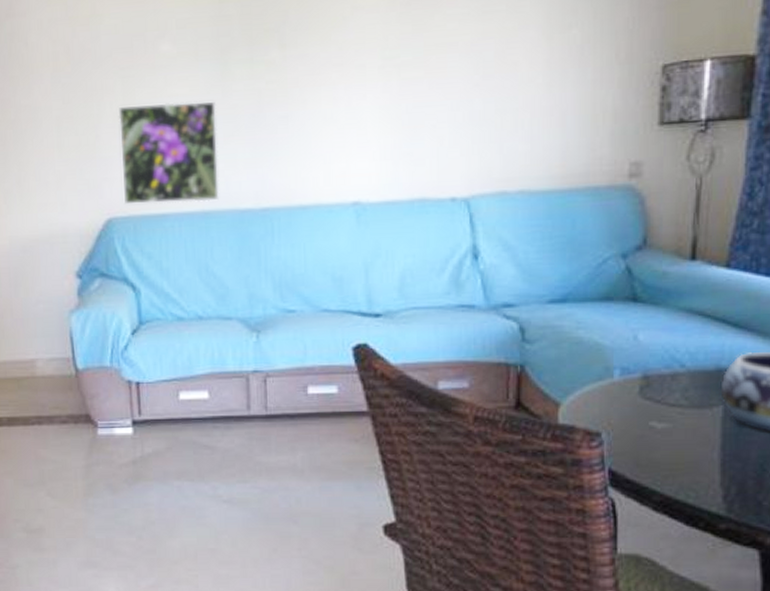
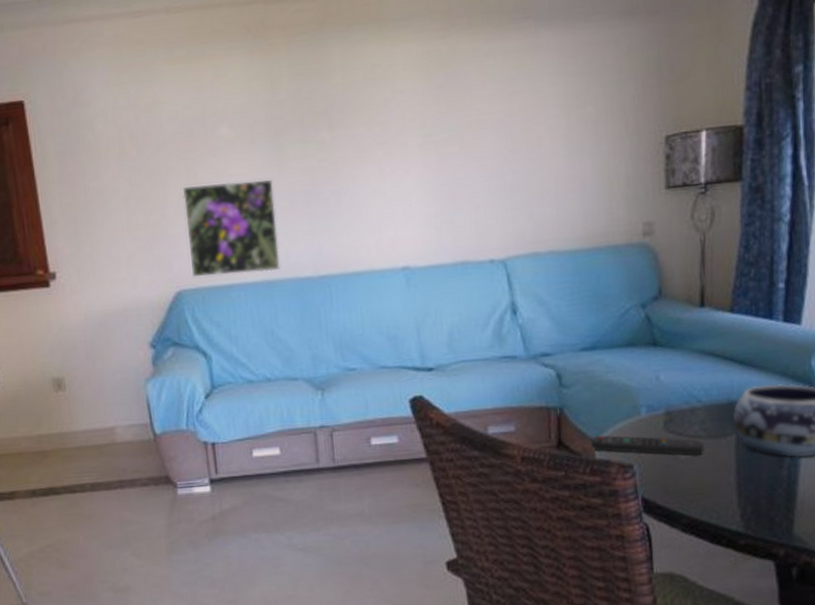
remote control: none [555,397,685,427] -> present [591,435,704,456]

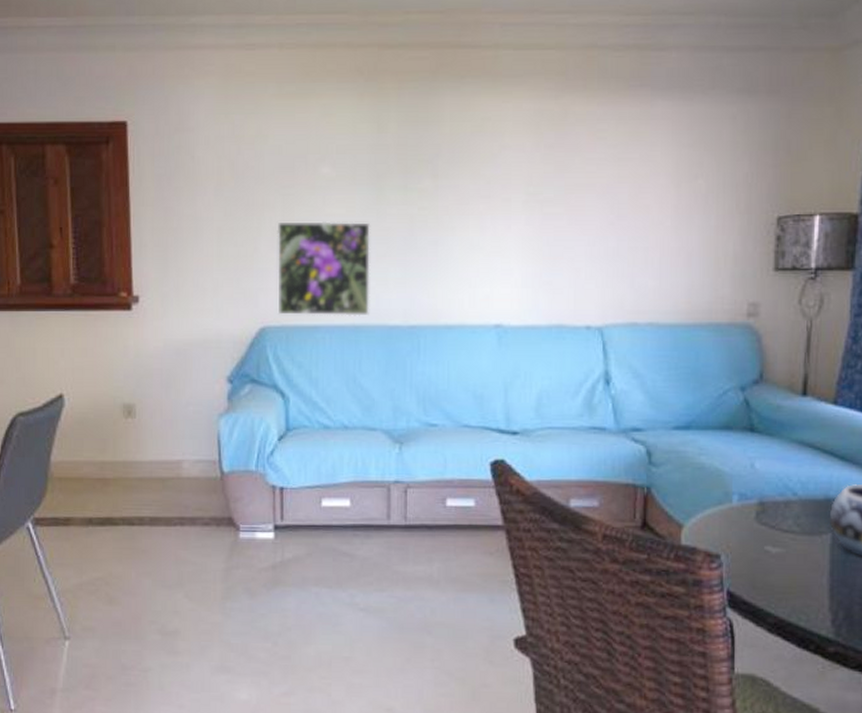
remote control: present [591,435,704,456] -> none [678,520,797,552]

